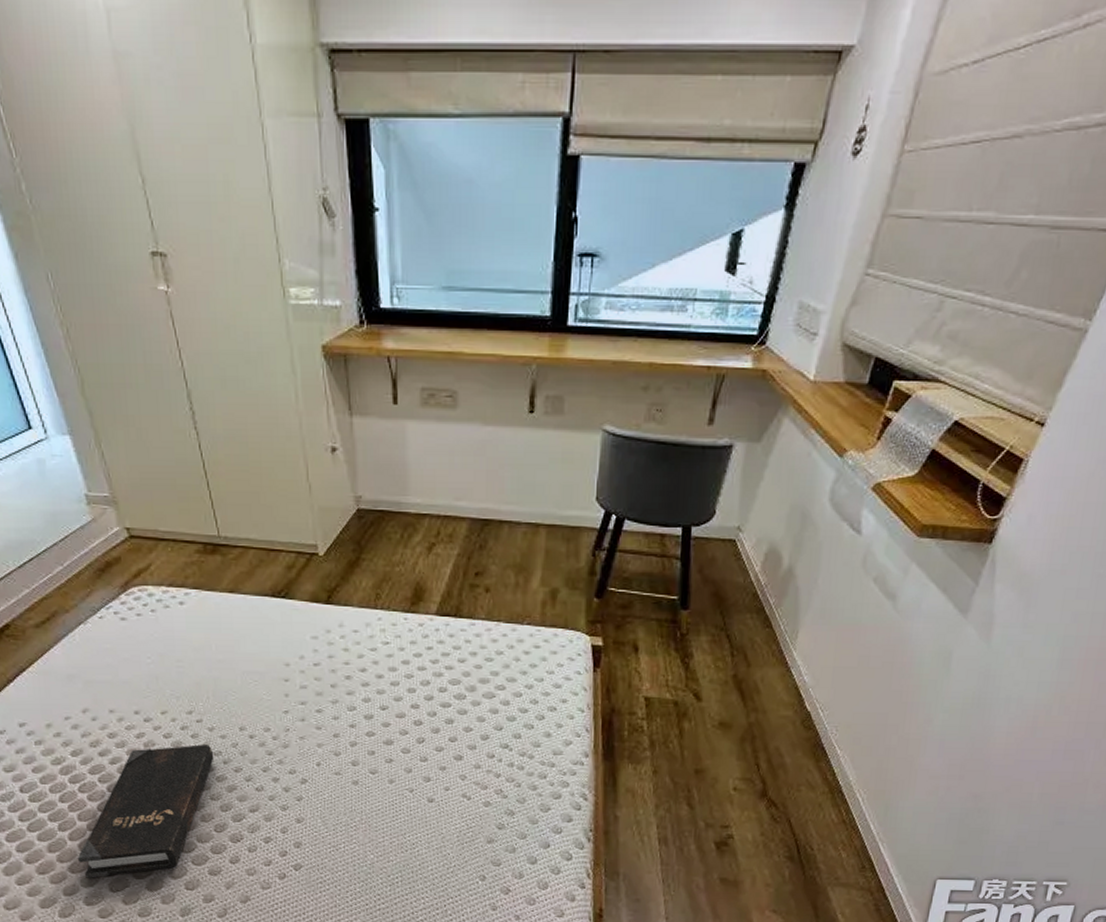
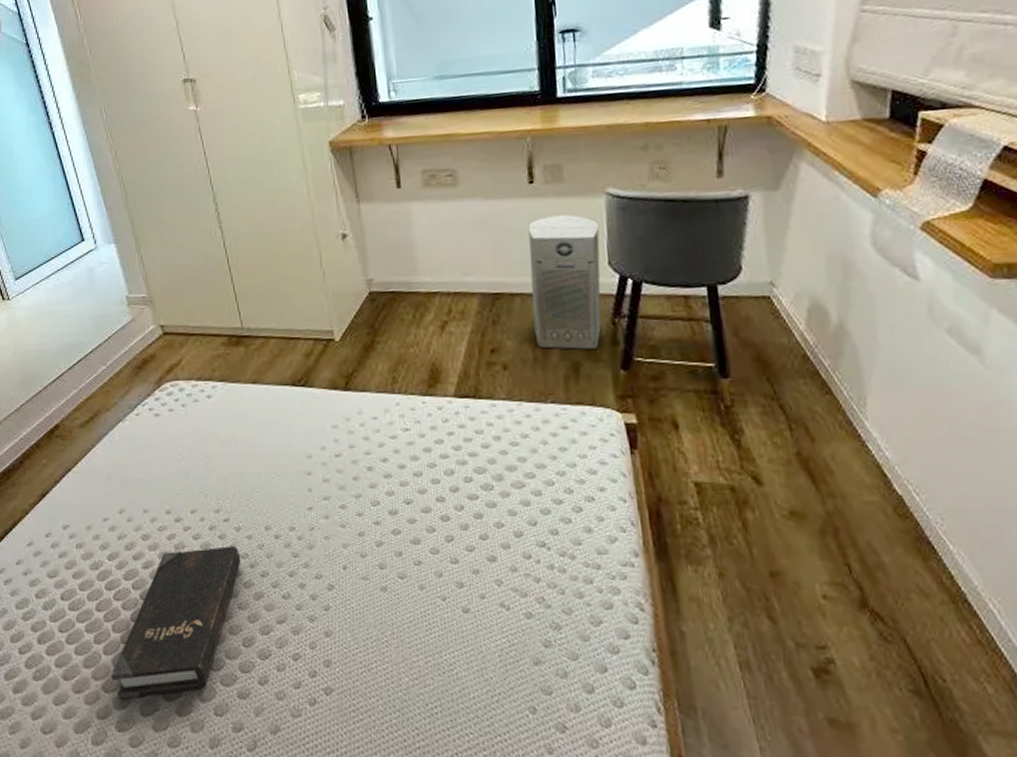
air purifier: none [519,448,591,577] -> present [528,215,602,349]

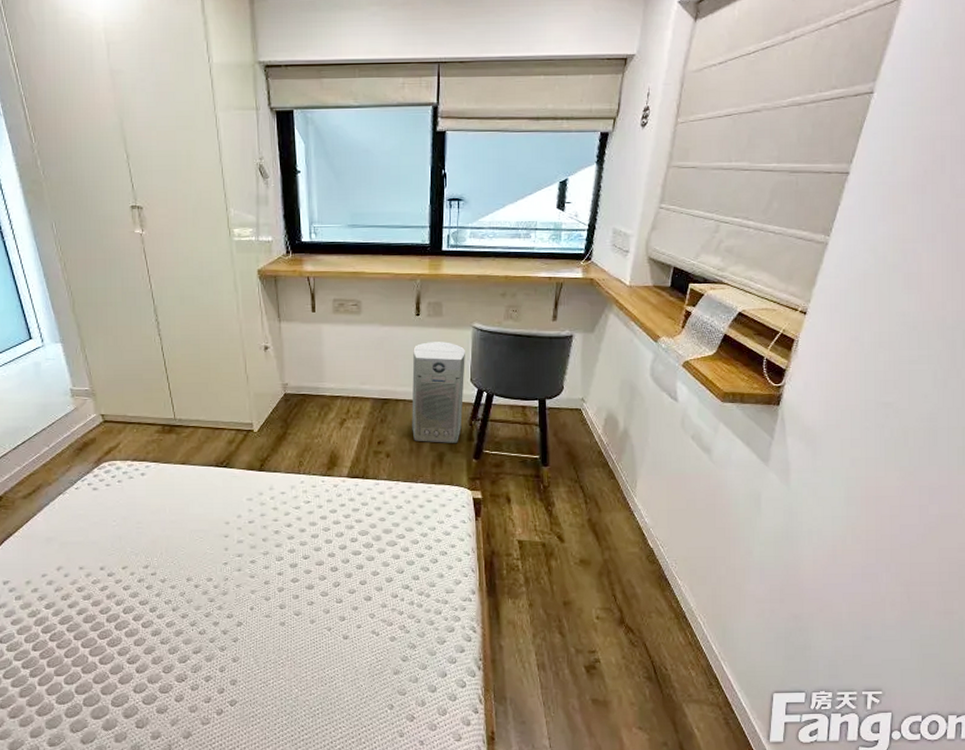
hardback book: present [110,546,241,699] -> none [44,595,165,720]

